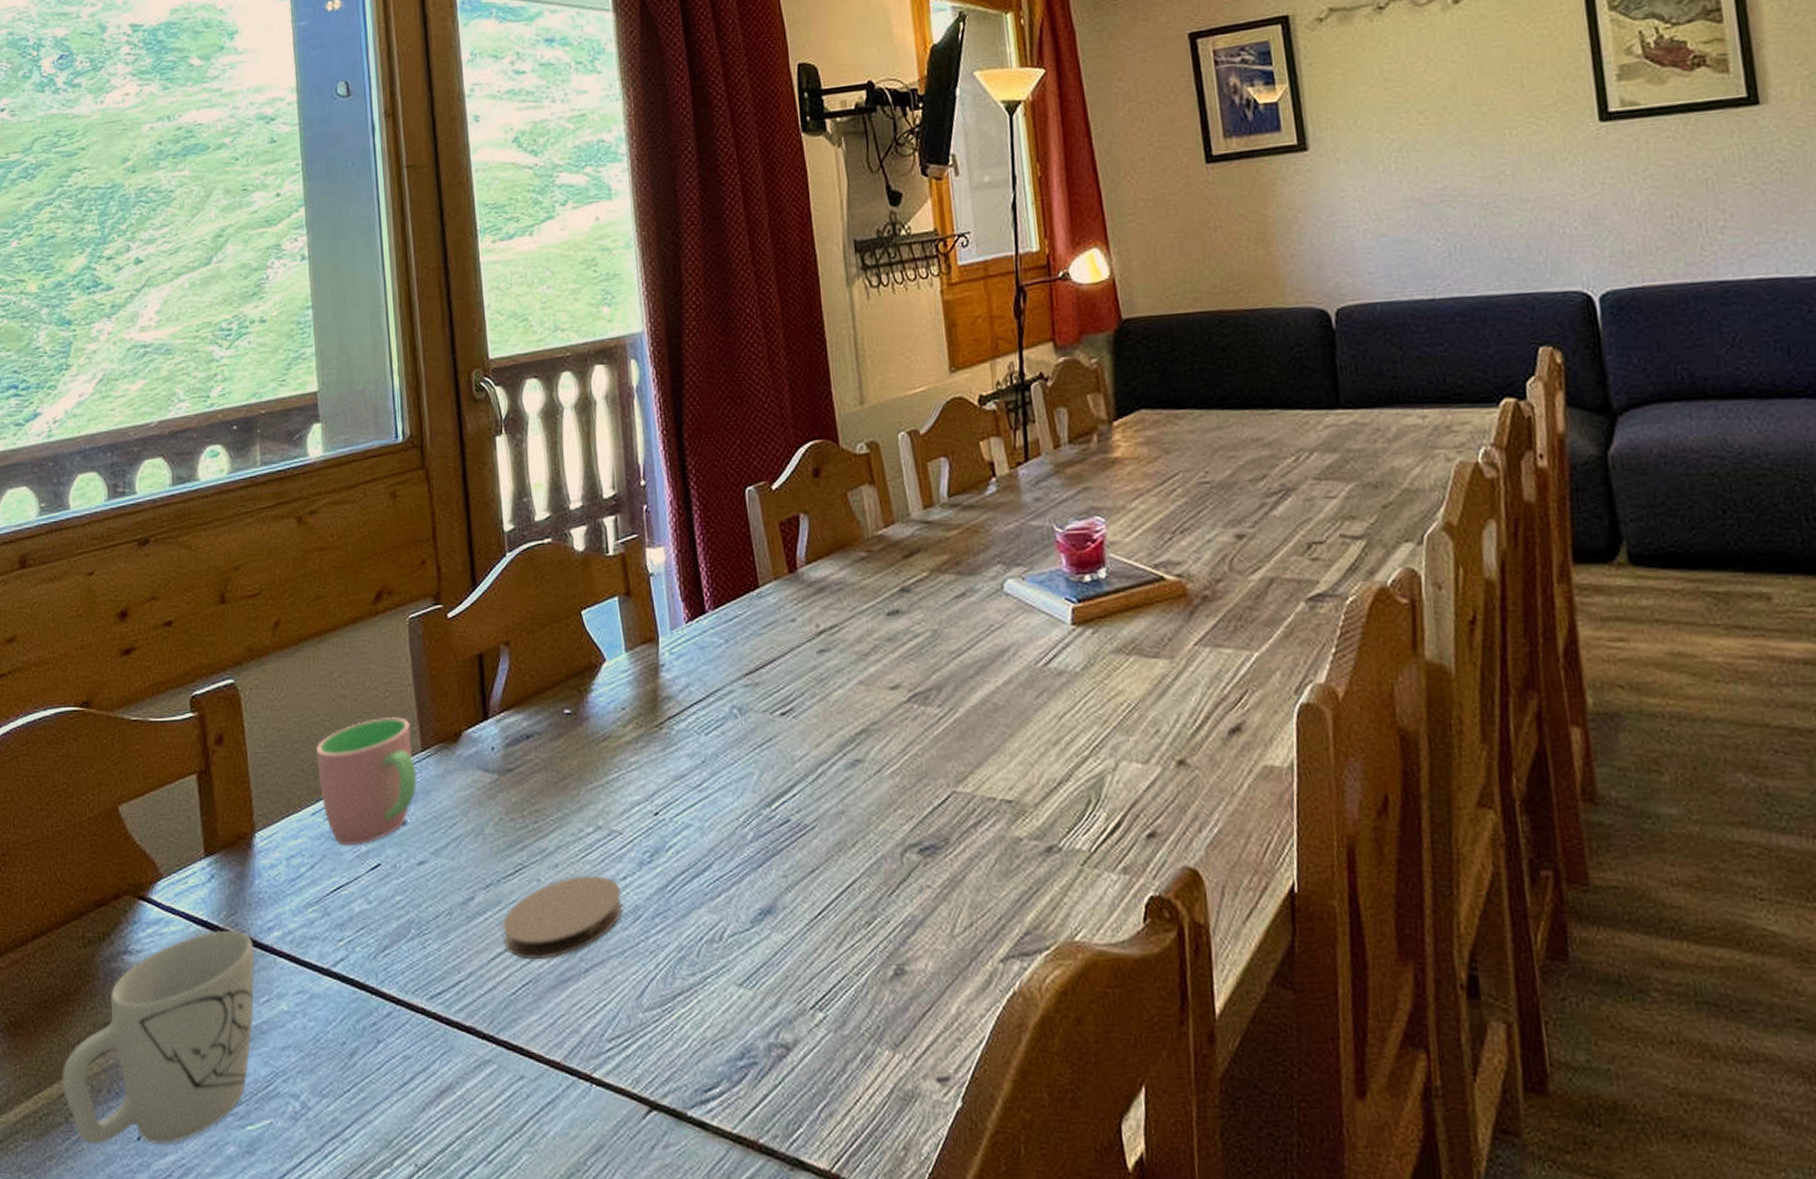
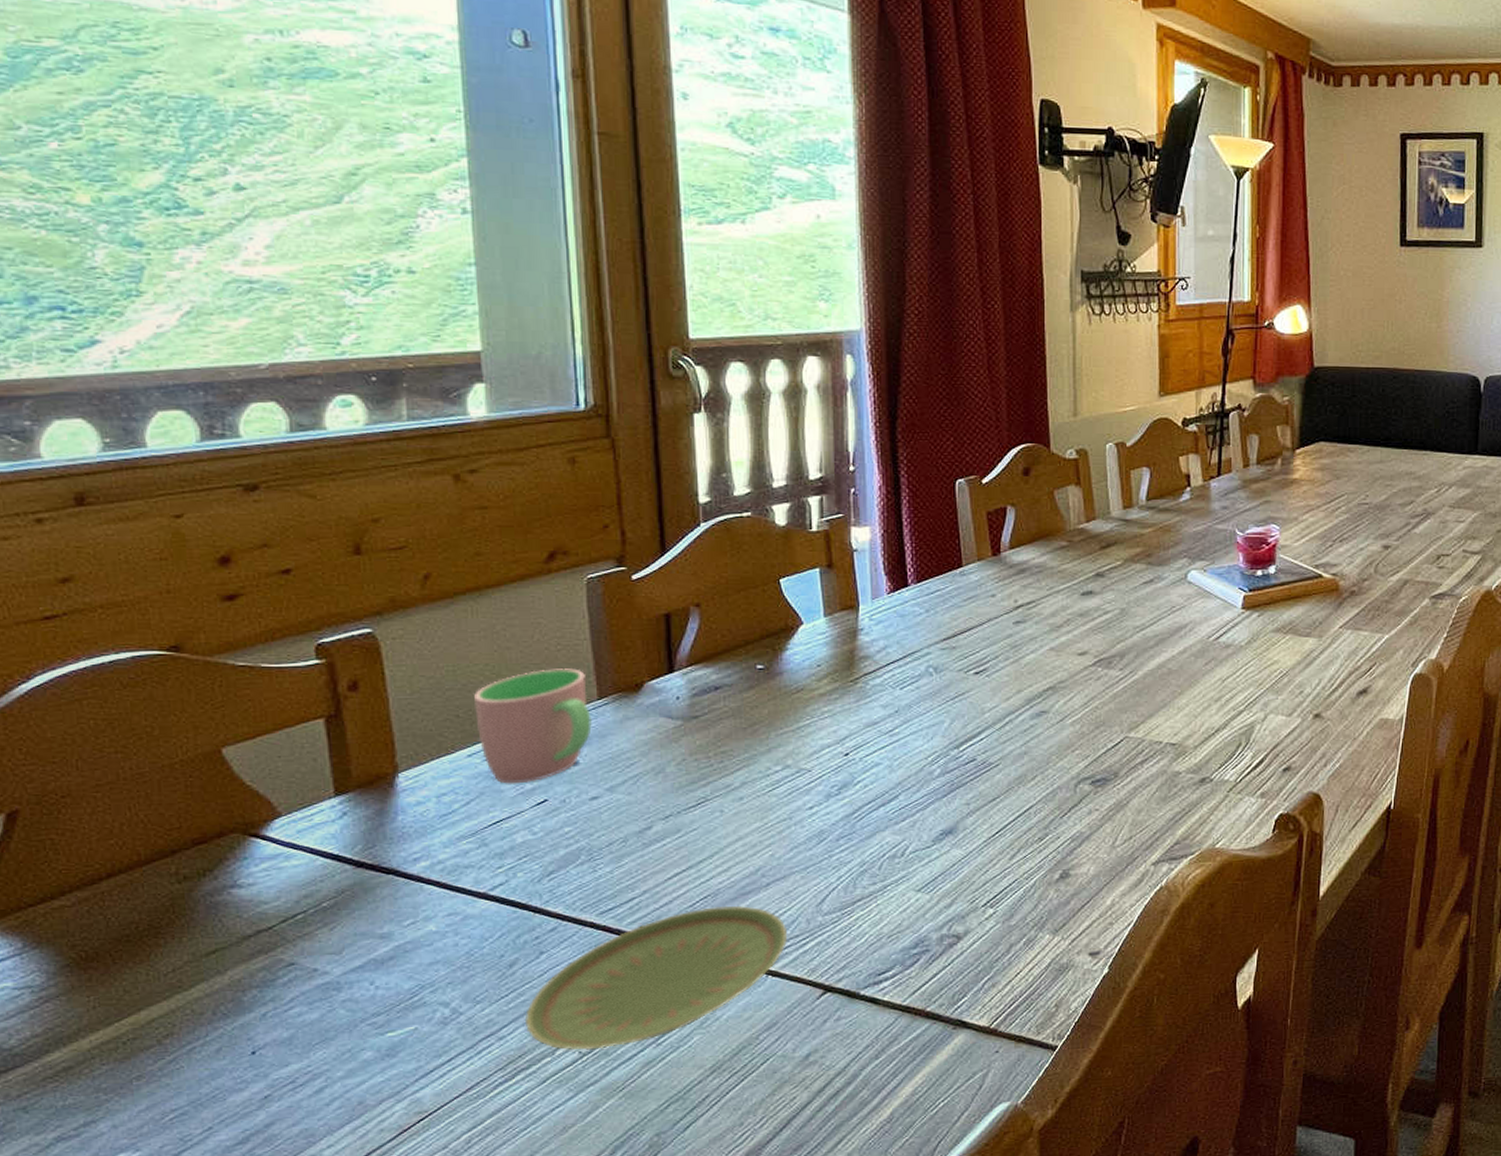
mug: present [62,930,255,1146] -> none [151,861,397,1062]
plate: none [366,994,610,1163] -> present [525,905,788,1050]
coaster: present [502,875,623,959] -> none [682,806,808,877]

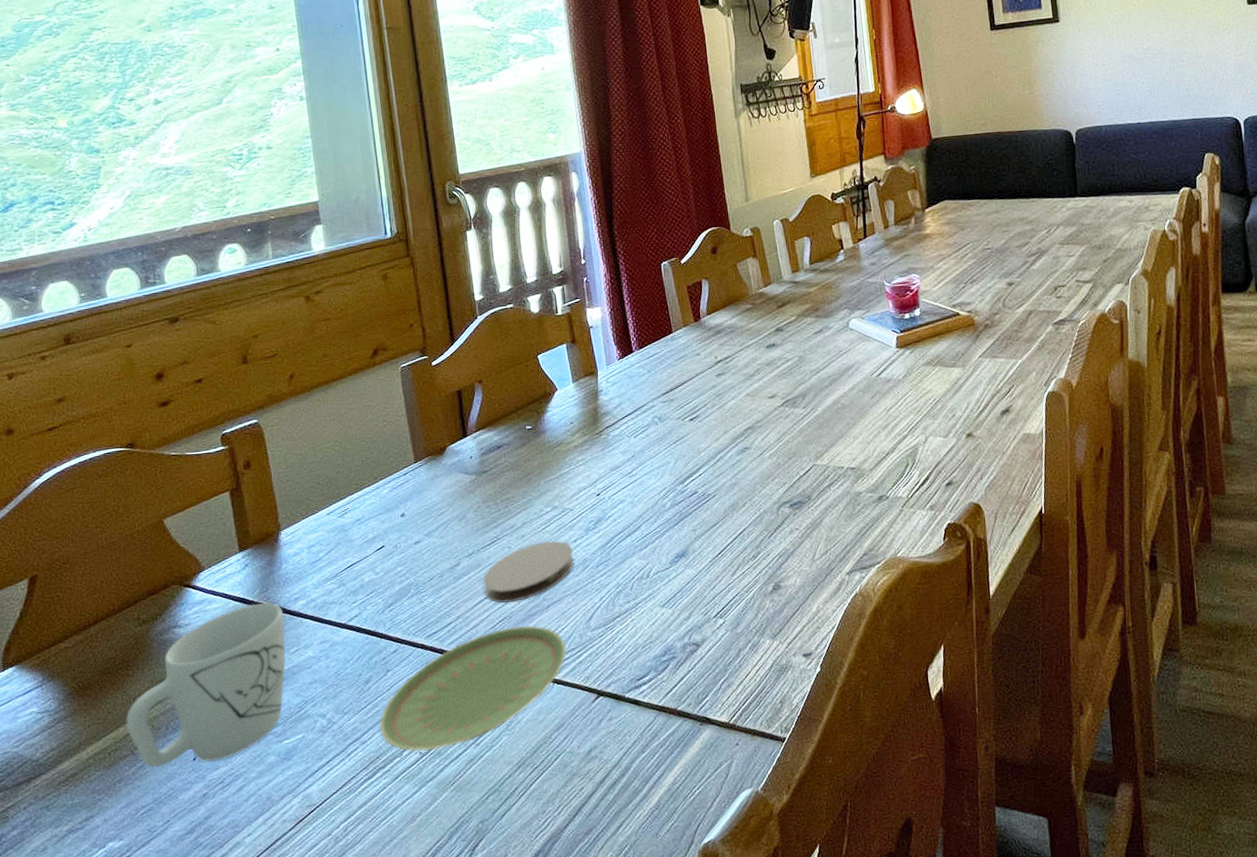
mug: none [151,861,397,1062] -> present [126,602,286,768]
cup: present [474,668,592,784] -> none [329,439,412,535]
coaster: none [682,806,808,877] -> present [482,540,575,603]

